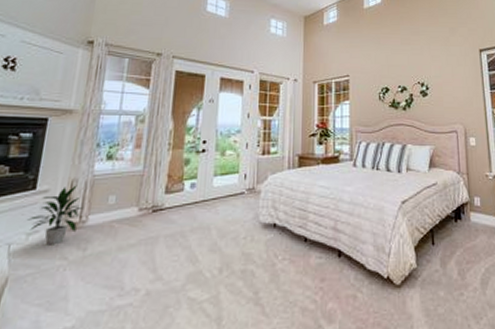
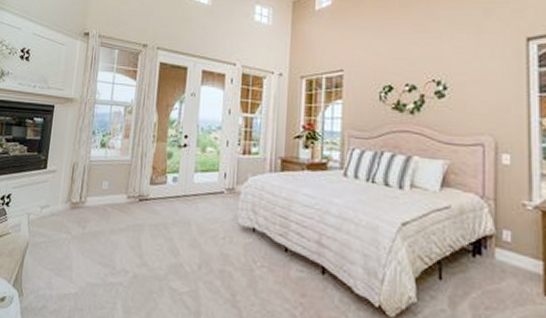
indoor plant: present [27,185,84,246] -> none [41,168,83,220]

